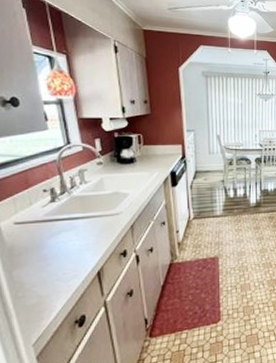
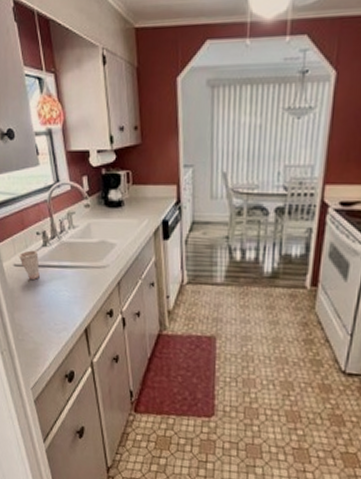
cup: none [20,207,46,236] -> present [18,250,40,281]

